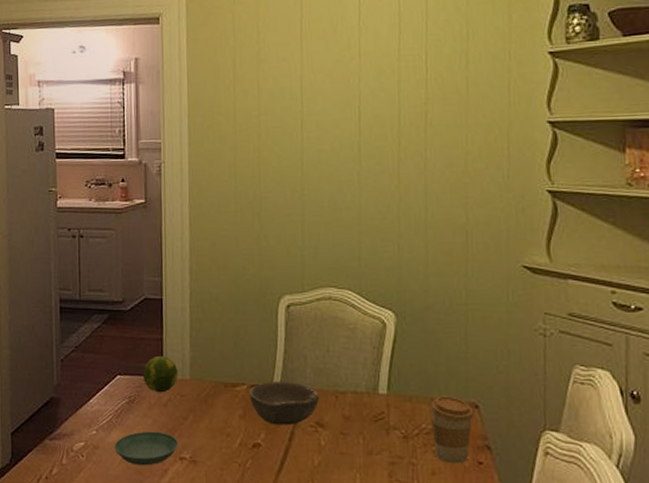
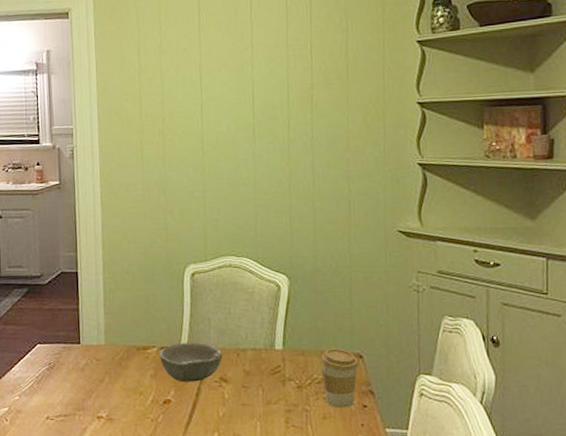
saucer: present [114,431,178,466] -> none [36,394,96,426]
fruit: present [143,355,179,393] -> none [61,324,94,359]

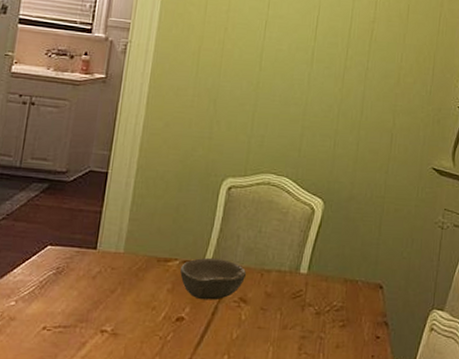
coffee cup: present [320,348,359,409] -> none [341,276,378,338]

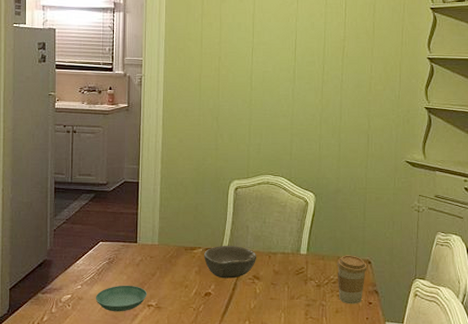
saucer: none [32,303,102,339] -> present [95,285,147,312]
coffee cup: none [341,276,378,338] -> present [337,255,367,304]

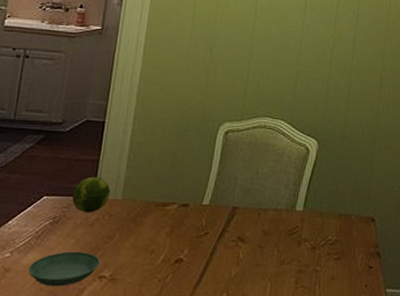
fruit: none [121,226,149,255] -> present [72,176,111,213]
bowl: present [204,245,257,279] -> none [178,200,245,241]
coffee cup: present [337,255,367,304] -> none [336,211,370,269]

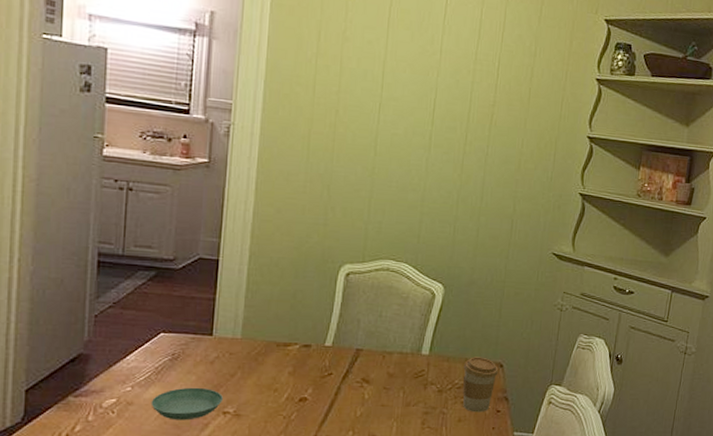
fruit: present [72,176,111,213] -> none [190,314,230,351]
coffee cup: none [336,211,370,269] -> present [463,357,499,412]

